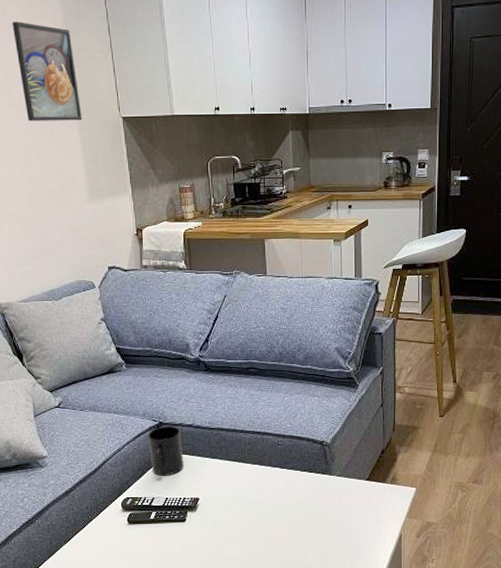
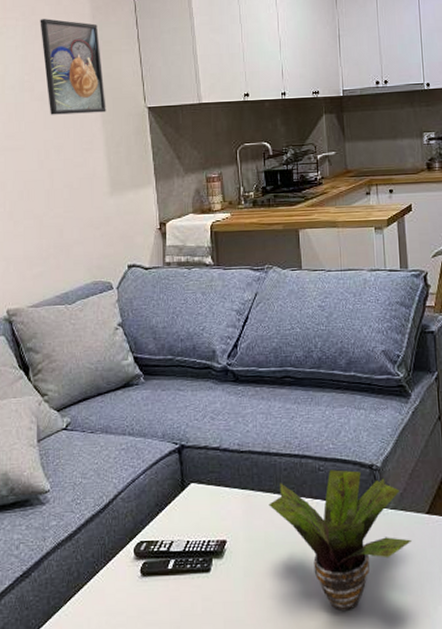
mug: present [148,425,184,476] -> none [167,449,209,513]
potted plant: none [235,444,354,552] -> present [269,470,413,611]

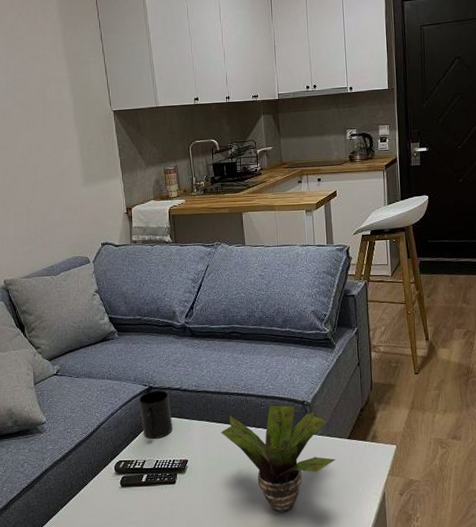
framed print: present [40,19,106,115] -> none [19,35,79,118]
mug: none [167,449,209,513] -> present [139,389,173,439]

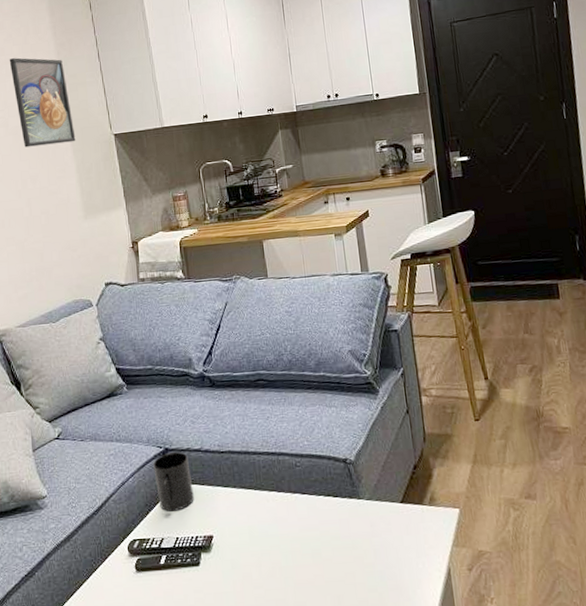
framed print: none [19,35,79,118] -> present [9,57,76,148]
potted plant: present [221,405,336,512] -> none [250,465,389,597]

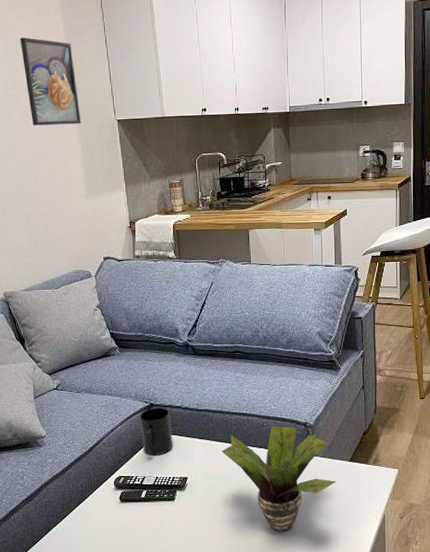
potted plant: none [250,465,389,597] -> present [221,426,337,532]

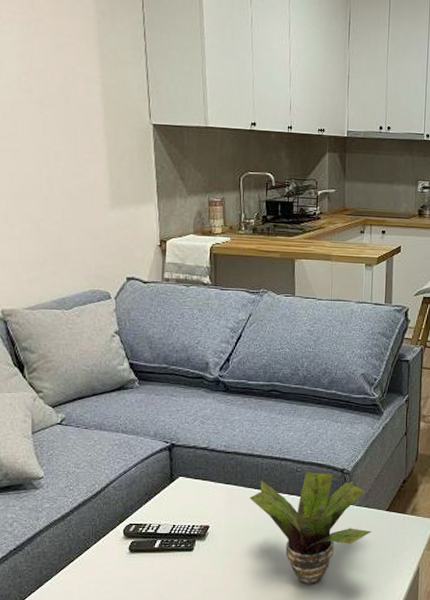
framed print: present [20,37,81,126] -> none [39,16,110,124]
mug: present [139,407,173,456] -> none [157,447,195,502]

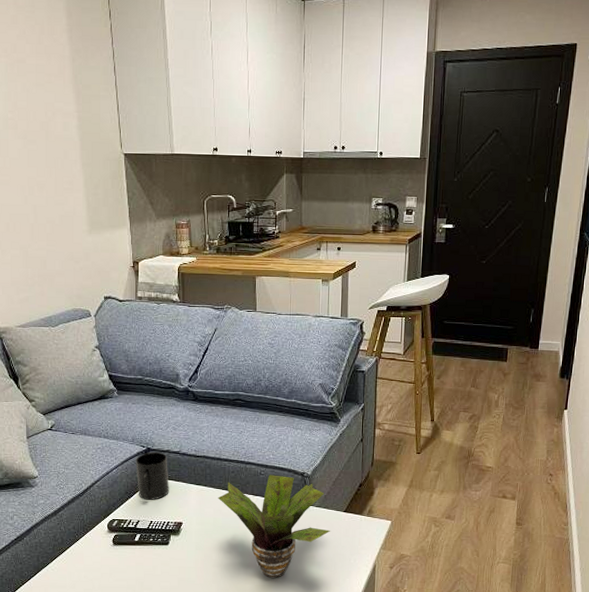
mug: none [157,447,195,502] -> present [136,451,169,500]

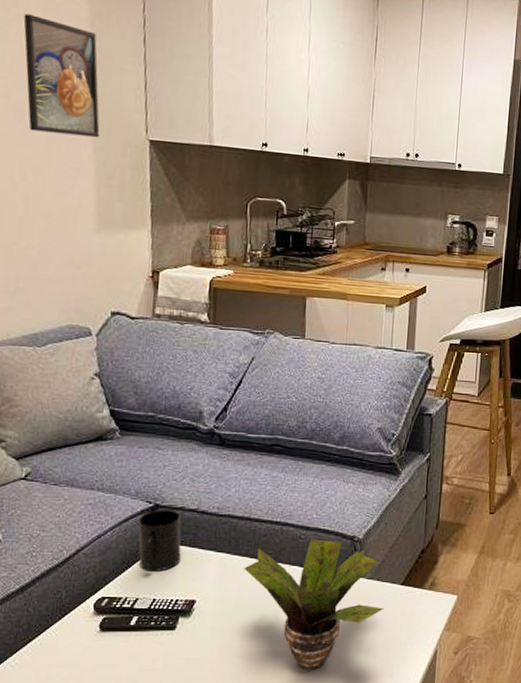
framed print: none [21,57,85,155] -> present [23,14,100,138]

